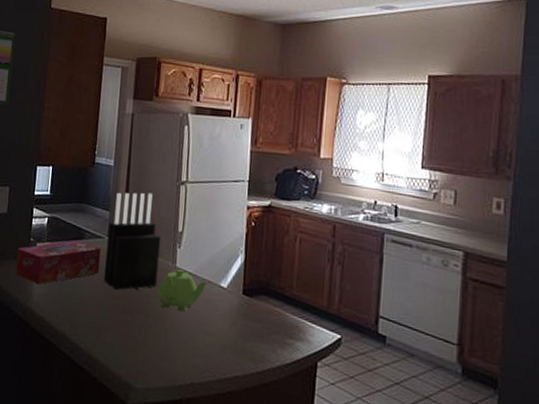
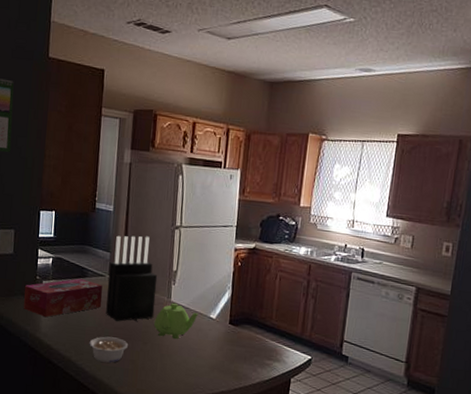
legume: none [85,307,128,339] -> present [89,336,128,363]

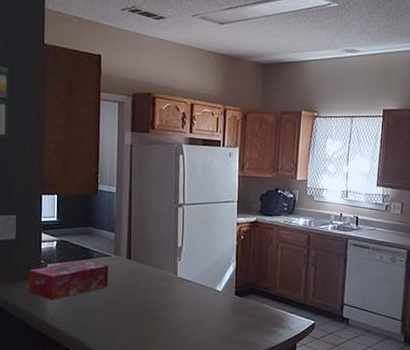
legume: present [89,336,128,363] -> none [97,315,136,341]
knife block: present [106,235,158,322] -> none [113,215,163,300]
teapot: present [154,302,198,340] -> none [162,278,205,314]

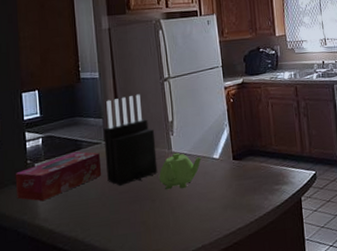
knife block: none [113,215,163,300] -> present [103,94,158,186]
teapot: none [162,278,205,314] -> present [159,152,202,190]

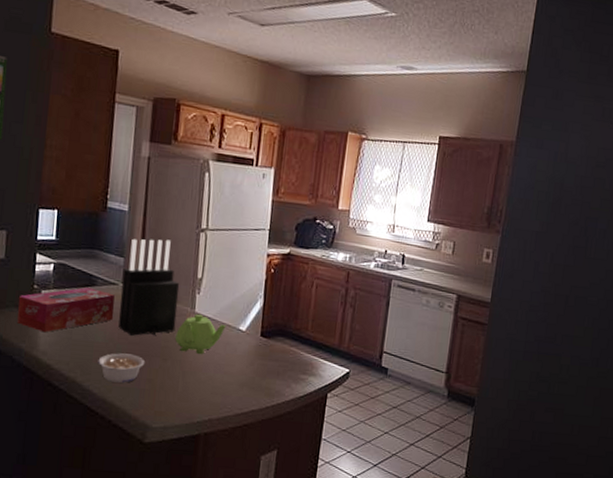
legume: none [94,202,136,233] -> present [98,353,144,383]

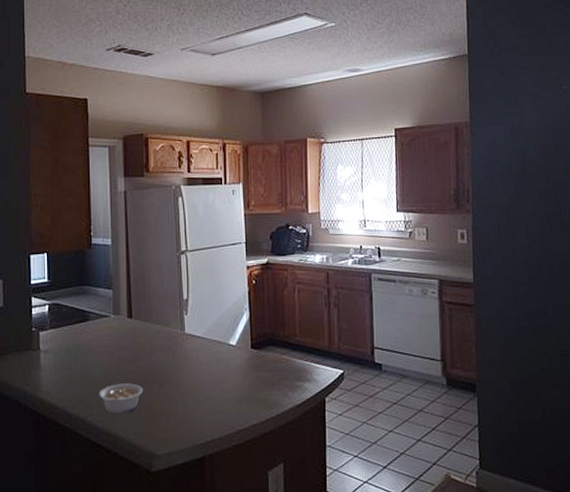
tissue box: present [17,287,115,333] -> none [19,323,109,373]
knife block: present [118,238,180,336] -> none [113,266,168,365]
teapot: present [175,313,226,355] -> none [170,334,217,375]

